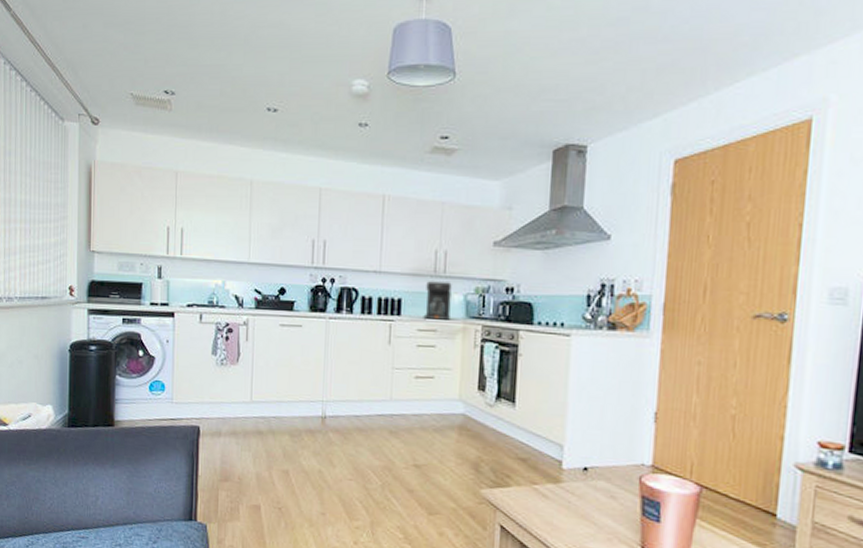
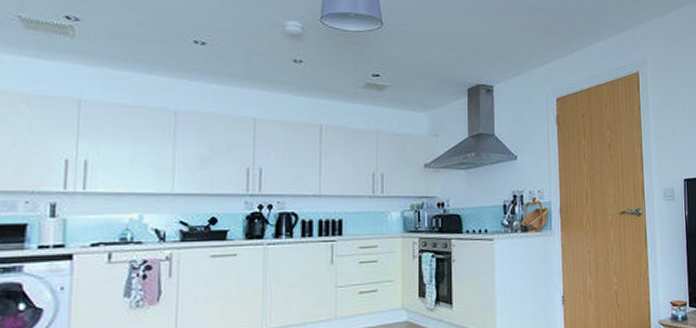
coffee maker: present [423,281,452,320] -> none [364,201,391,237]

